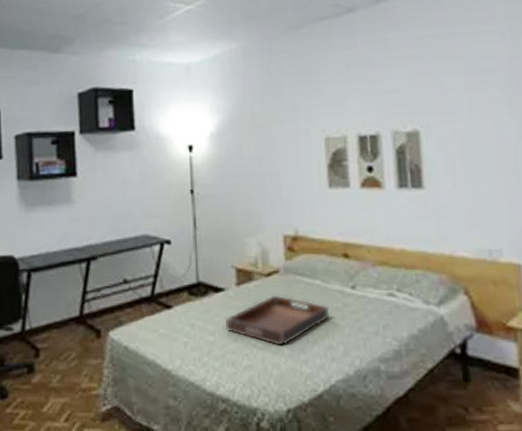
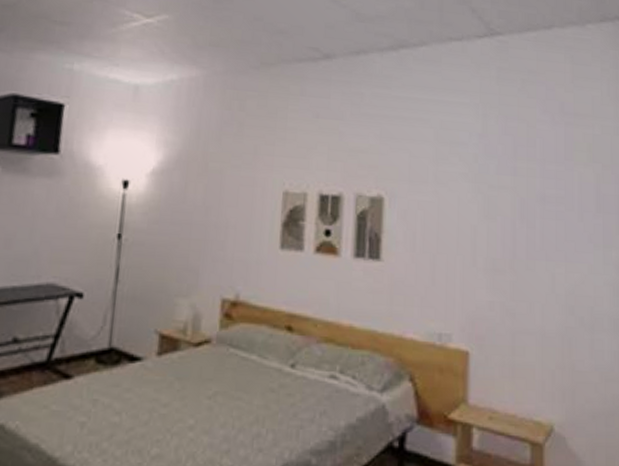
serving tray: present [225,295,330,346] -> none [135,369,263,431]

